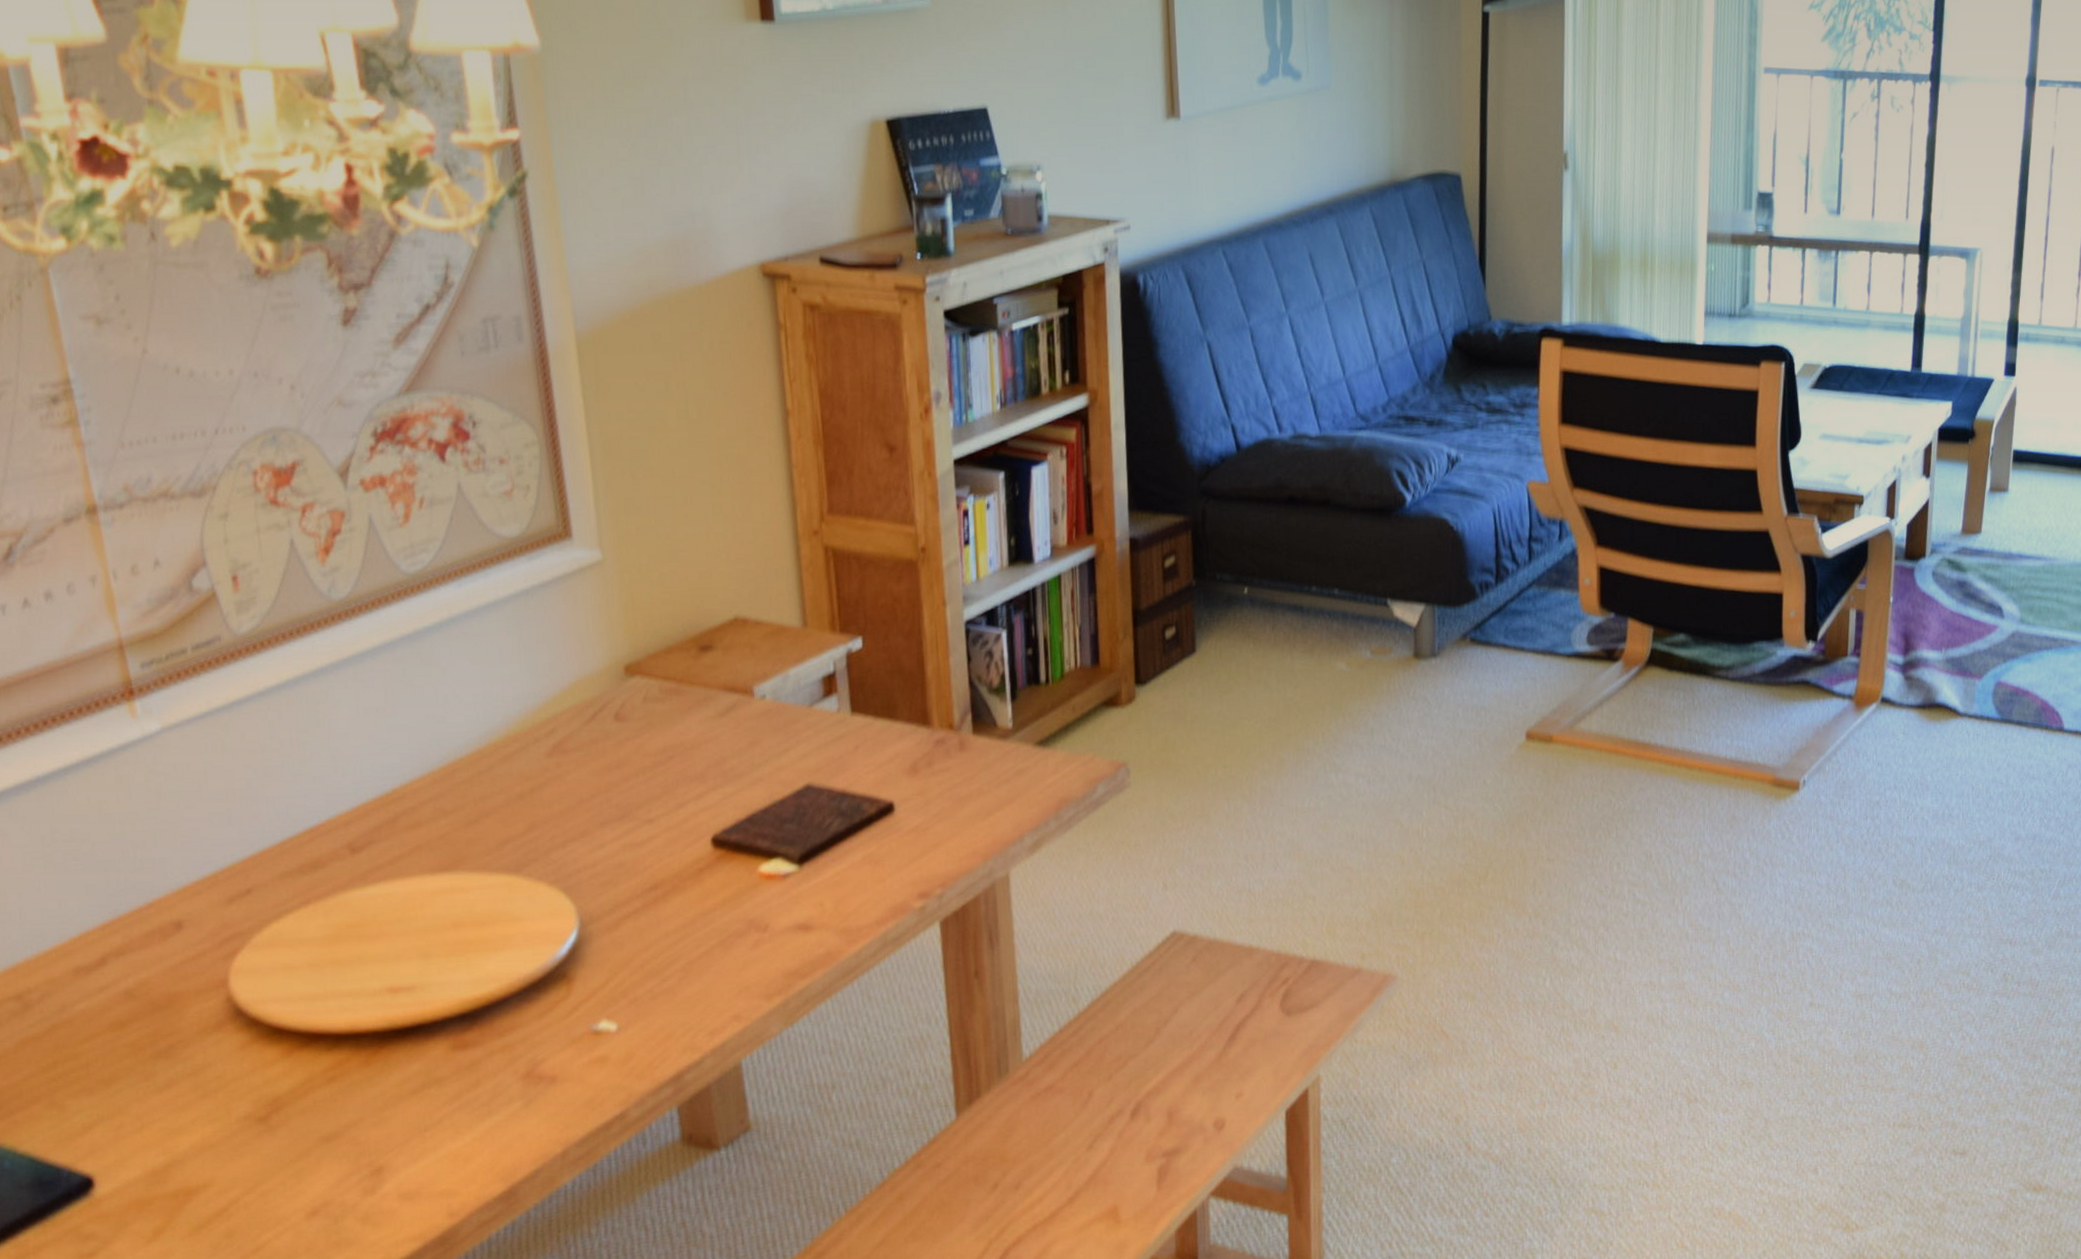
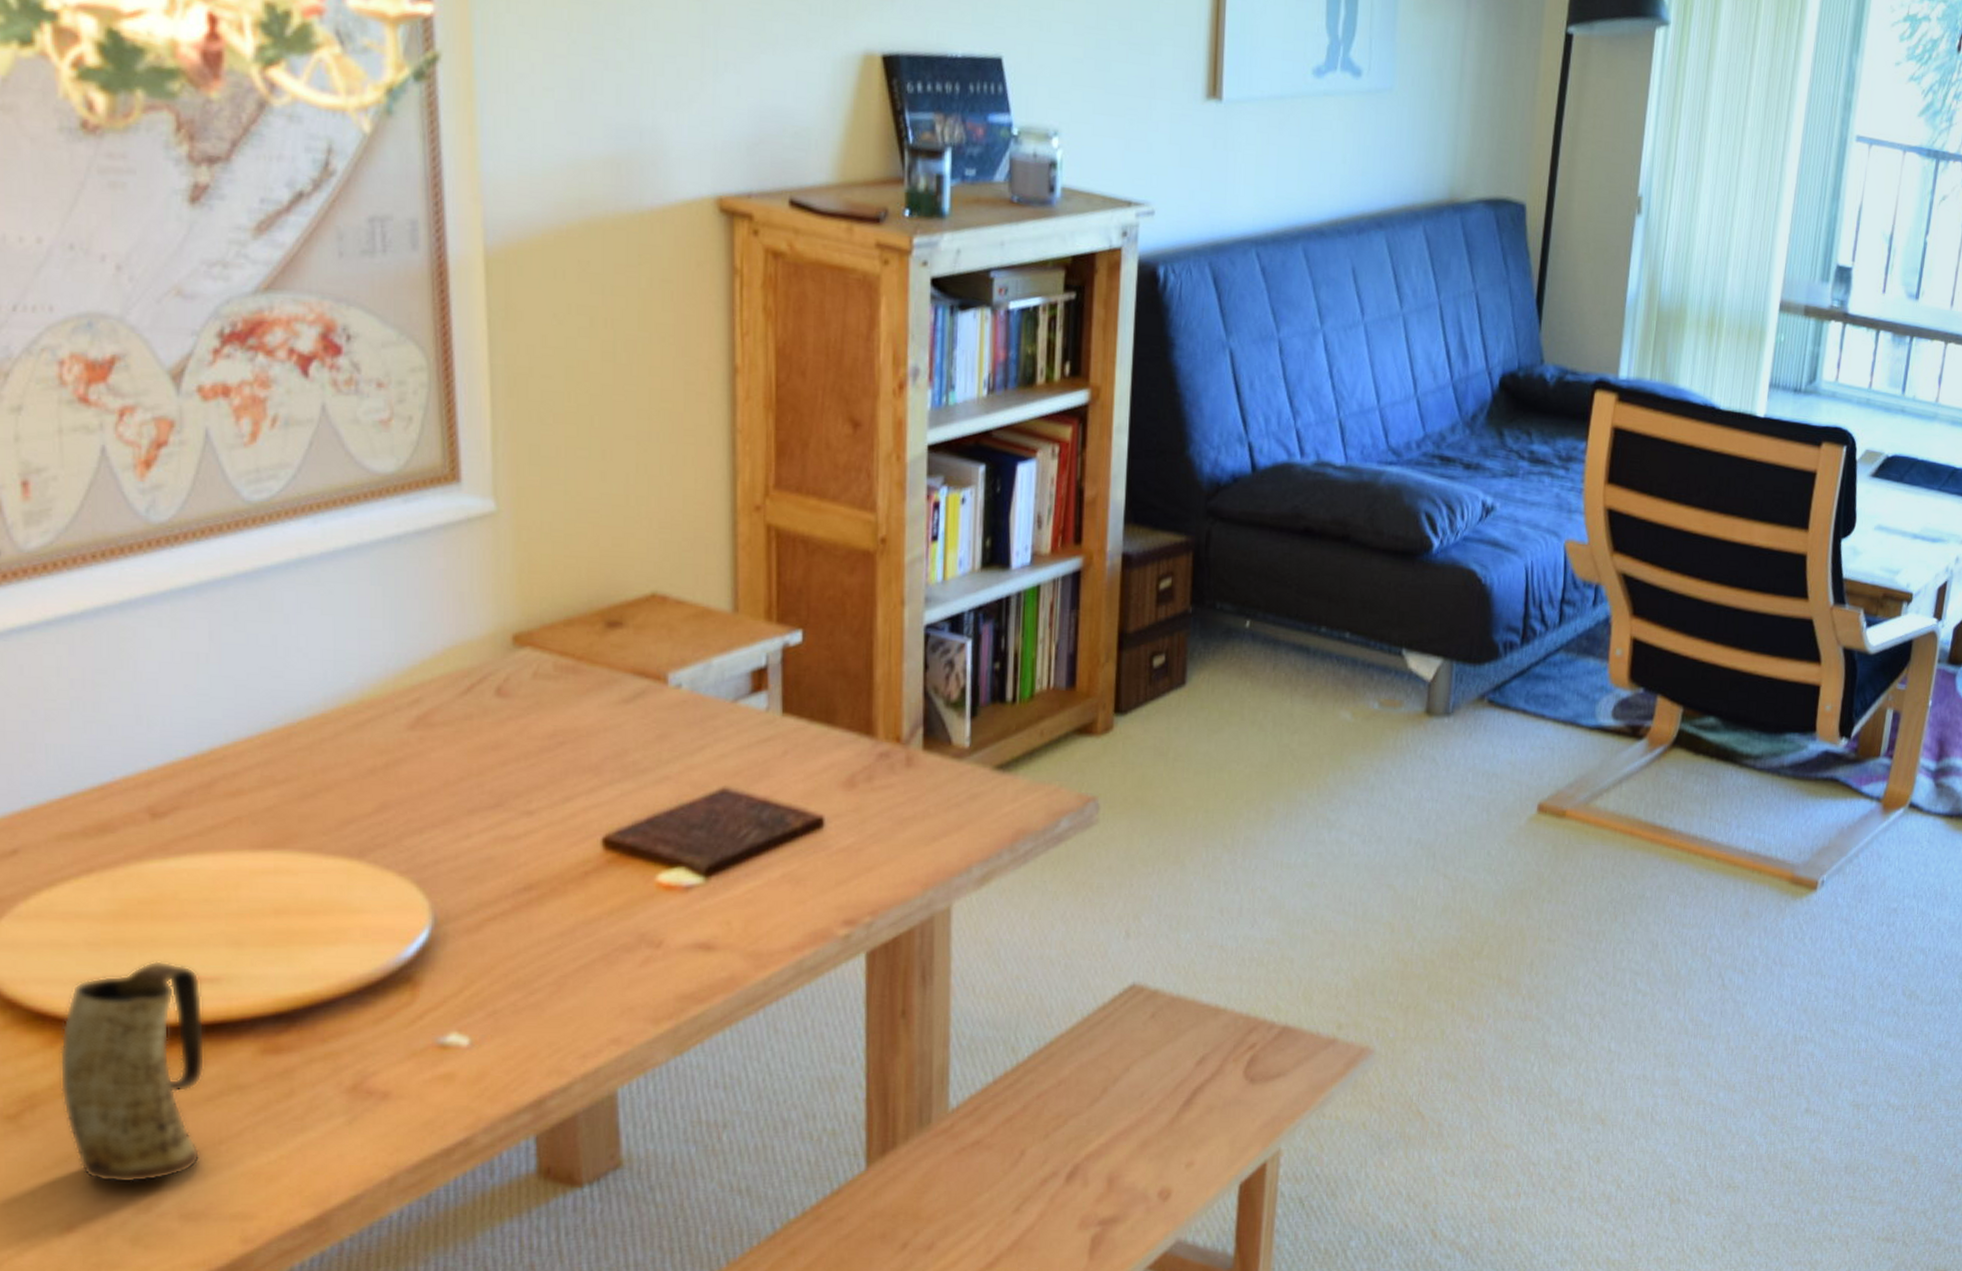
mug: none [294,975,411,1171] -> present [59,961,206,1184]

